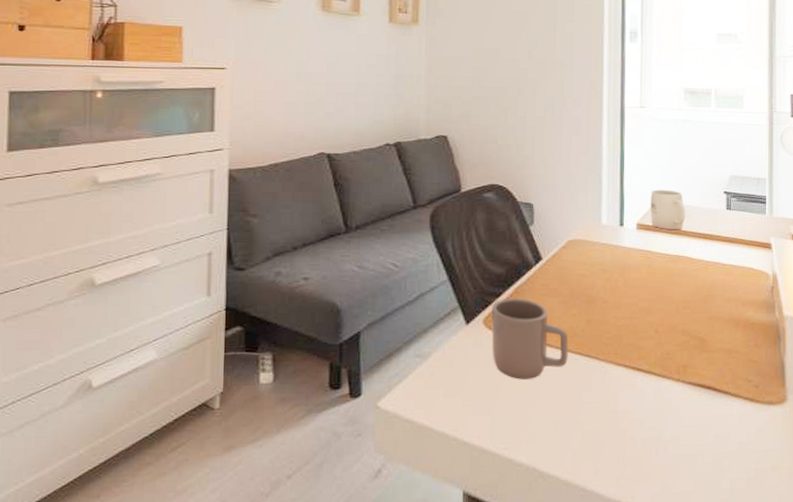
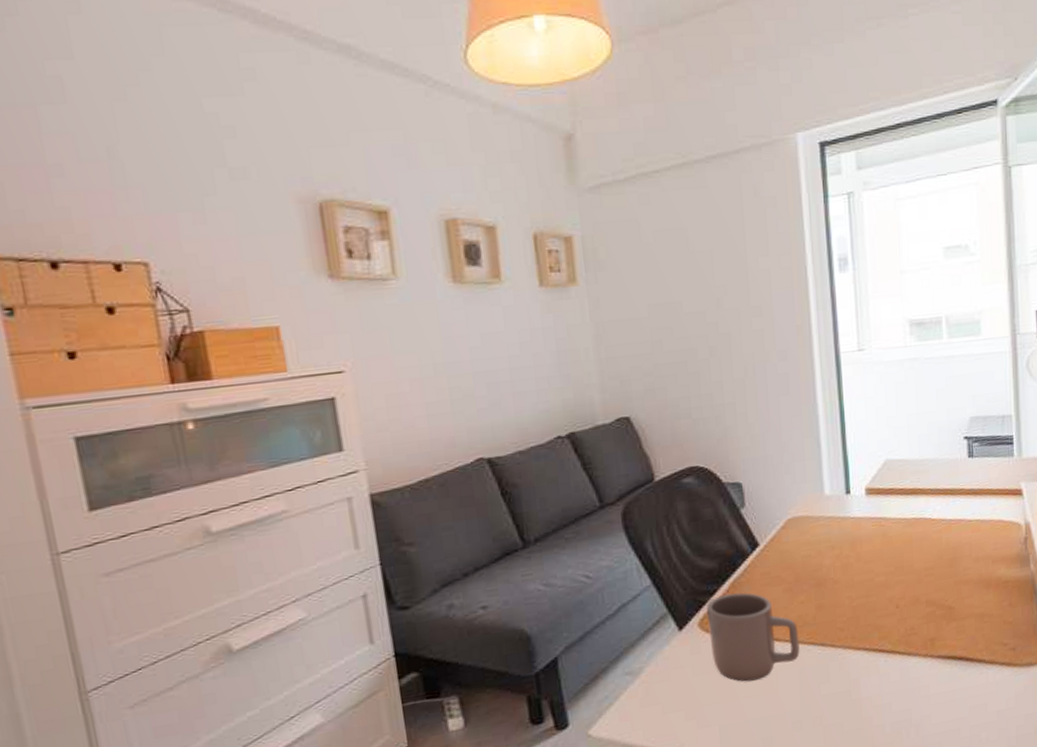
mug: present [650,190,686,230] -> none [879,444,922,491]

